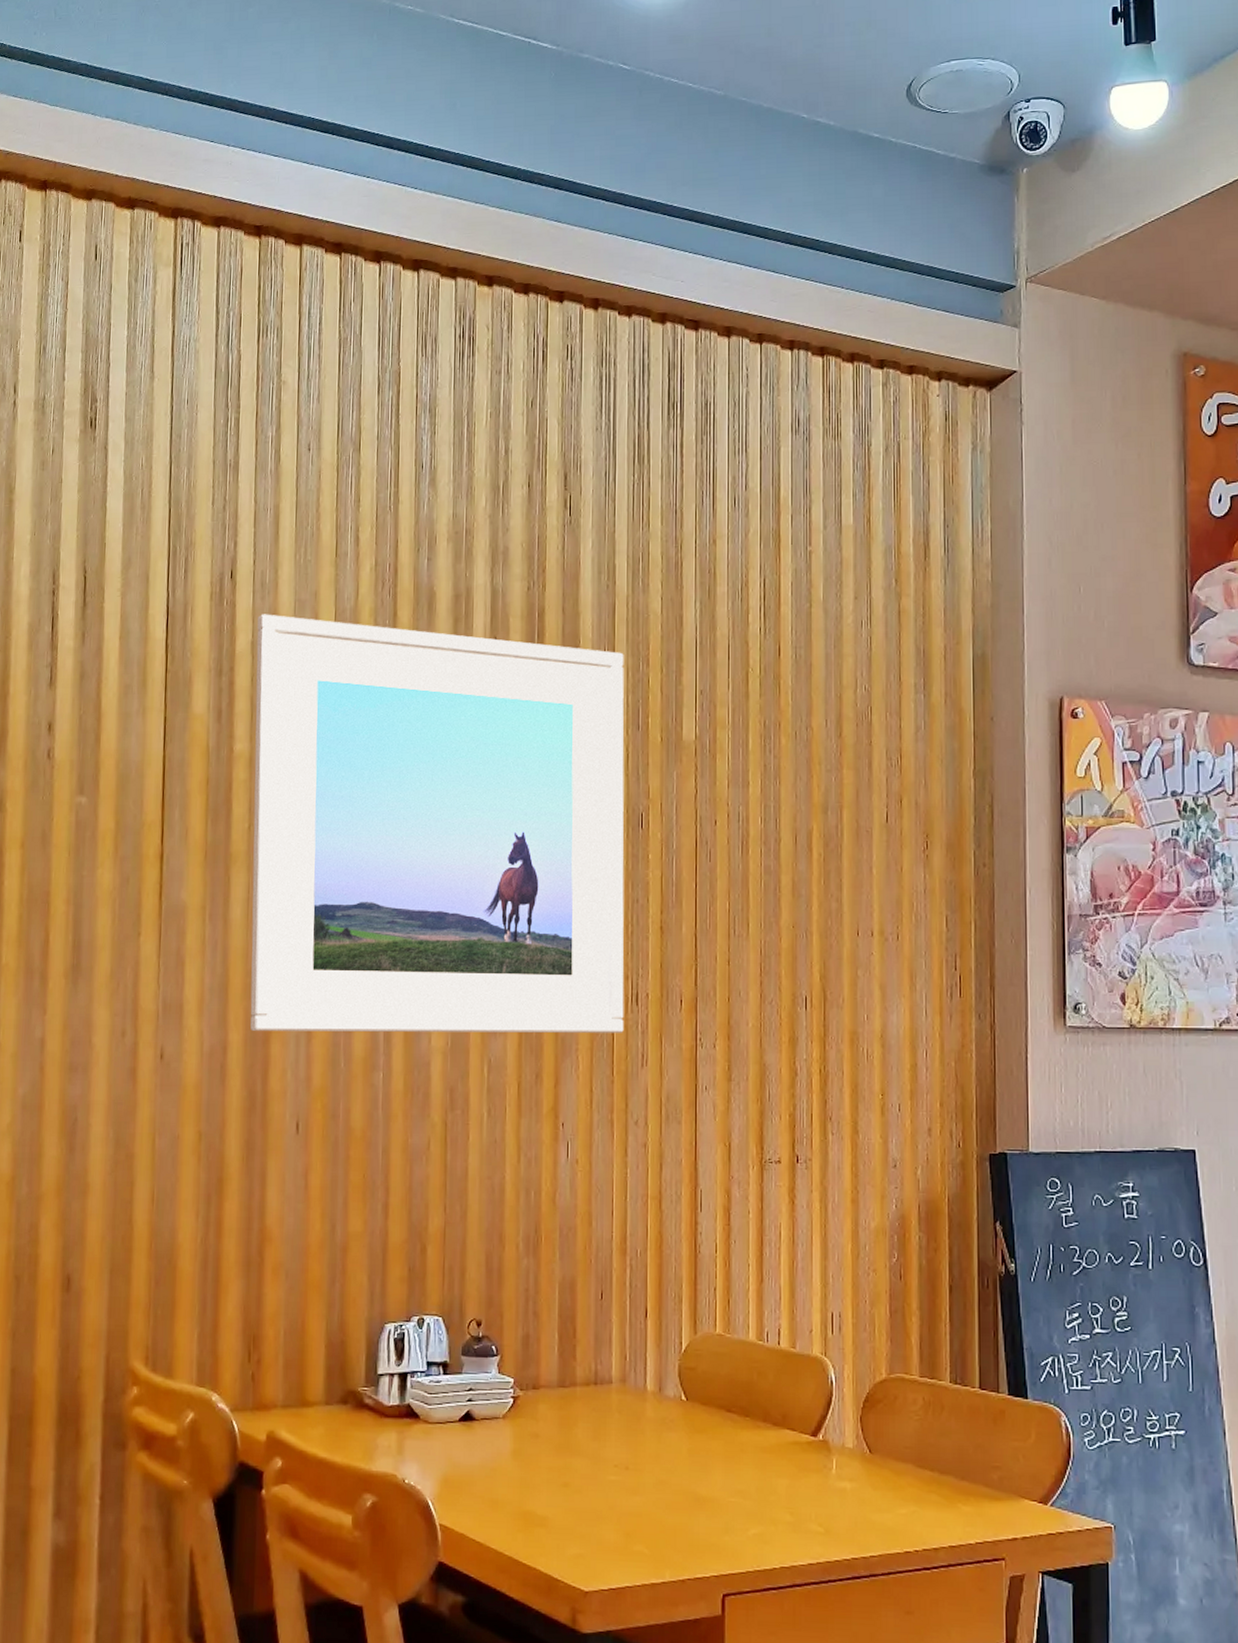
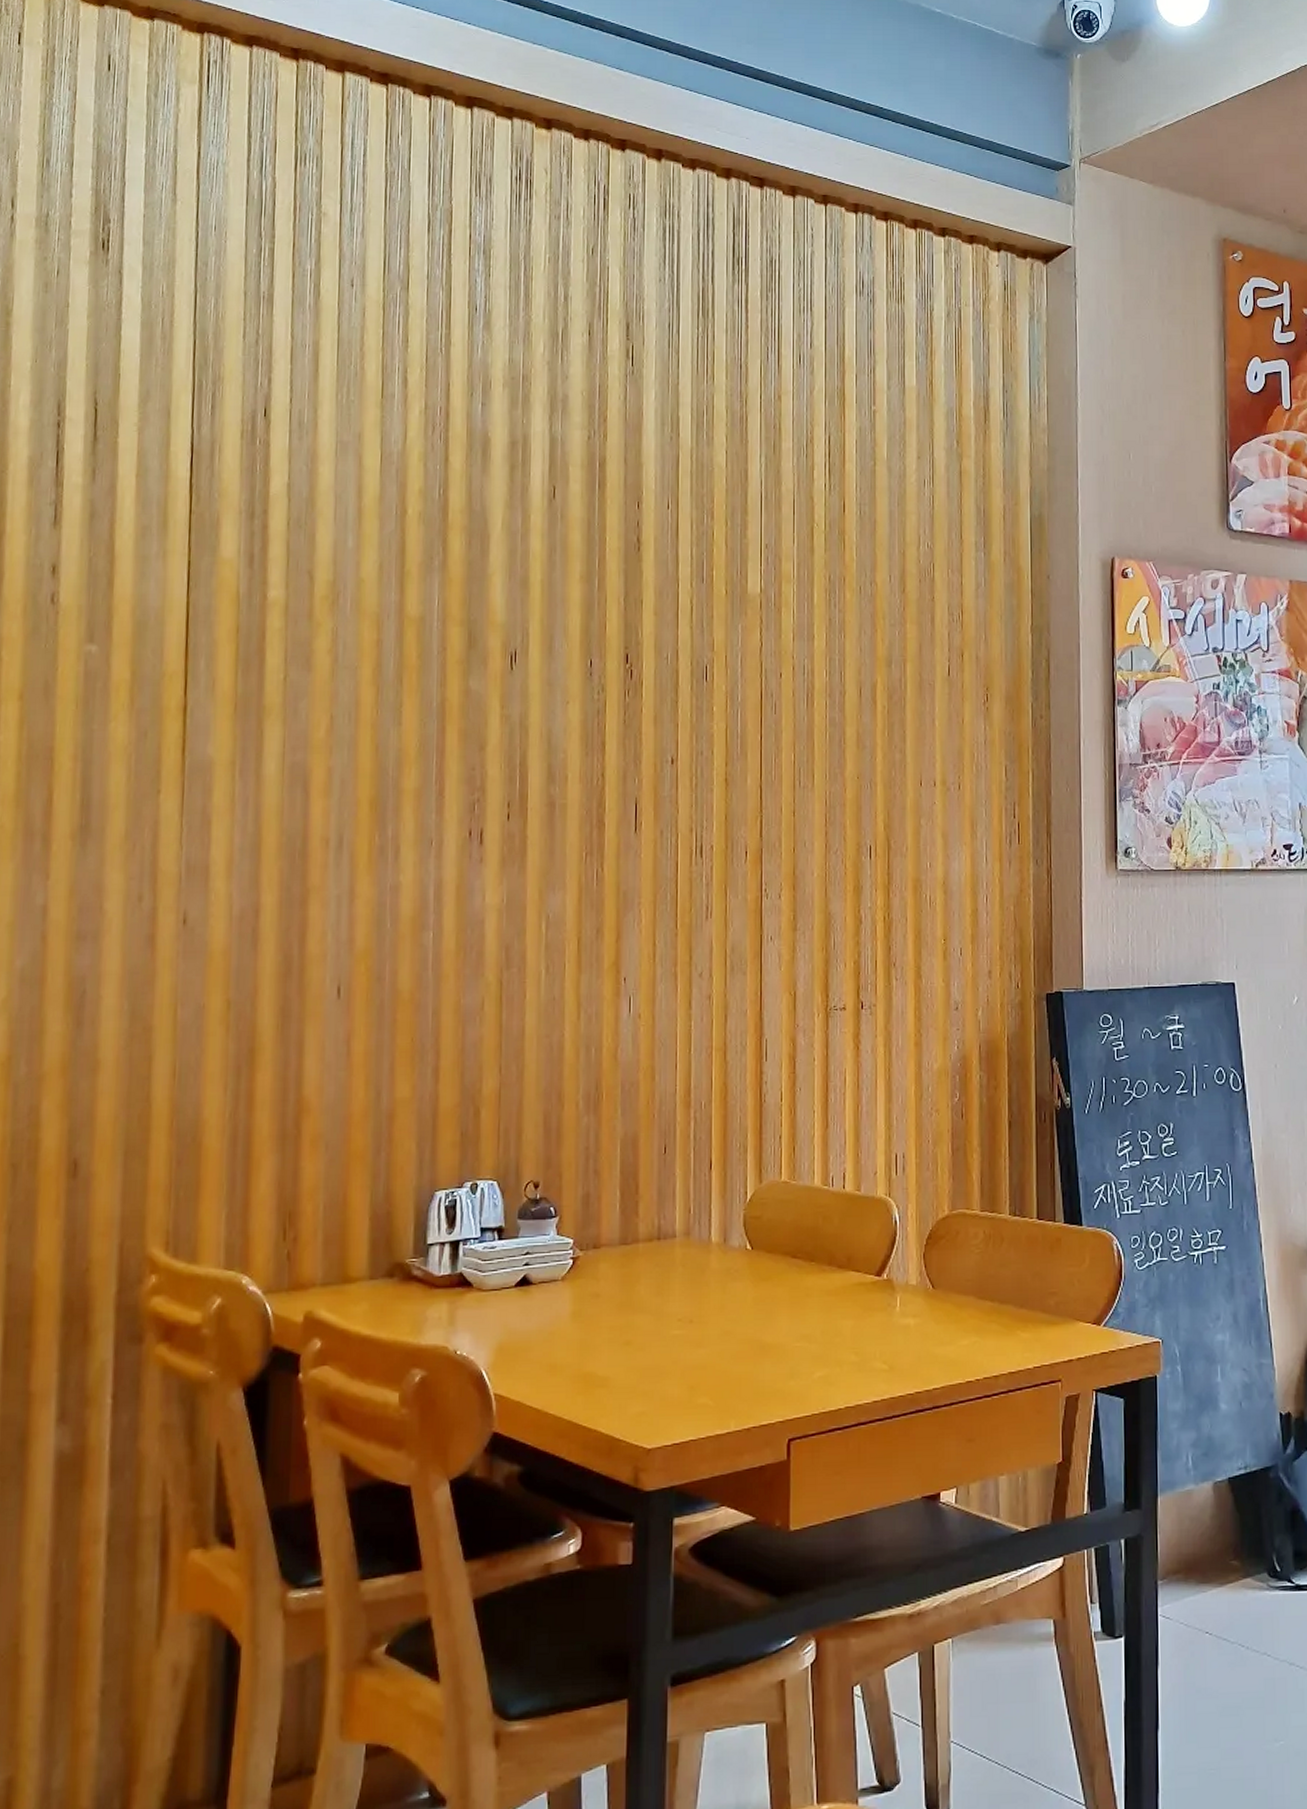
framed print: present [250,614,624,1033] -> none [286,455,688,892]

